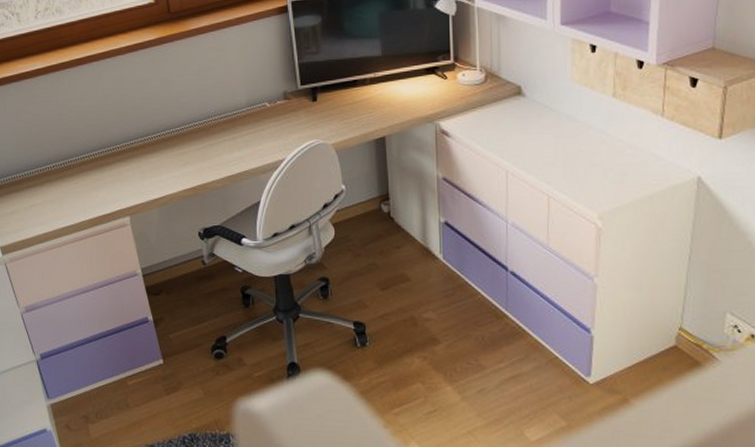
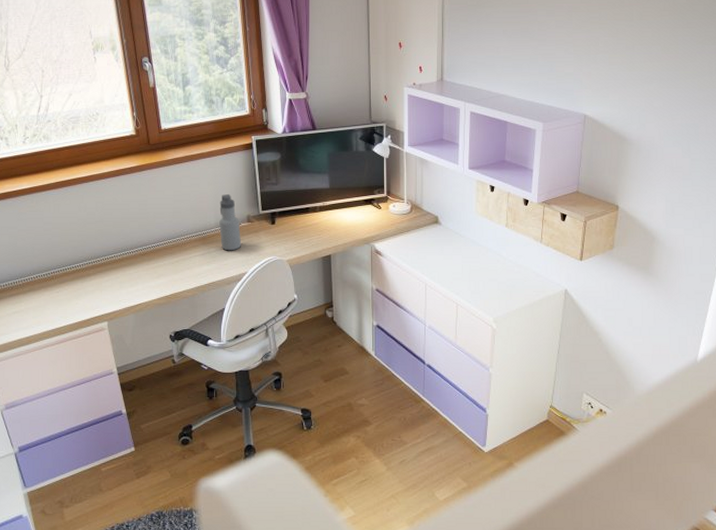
water bottle: none [251,66,278,134] -> present [219,193,242,251]

